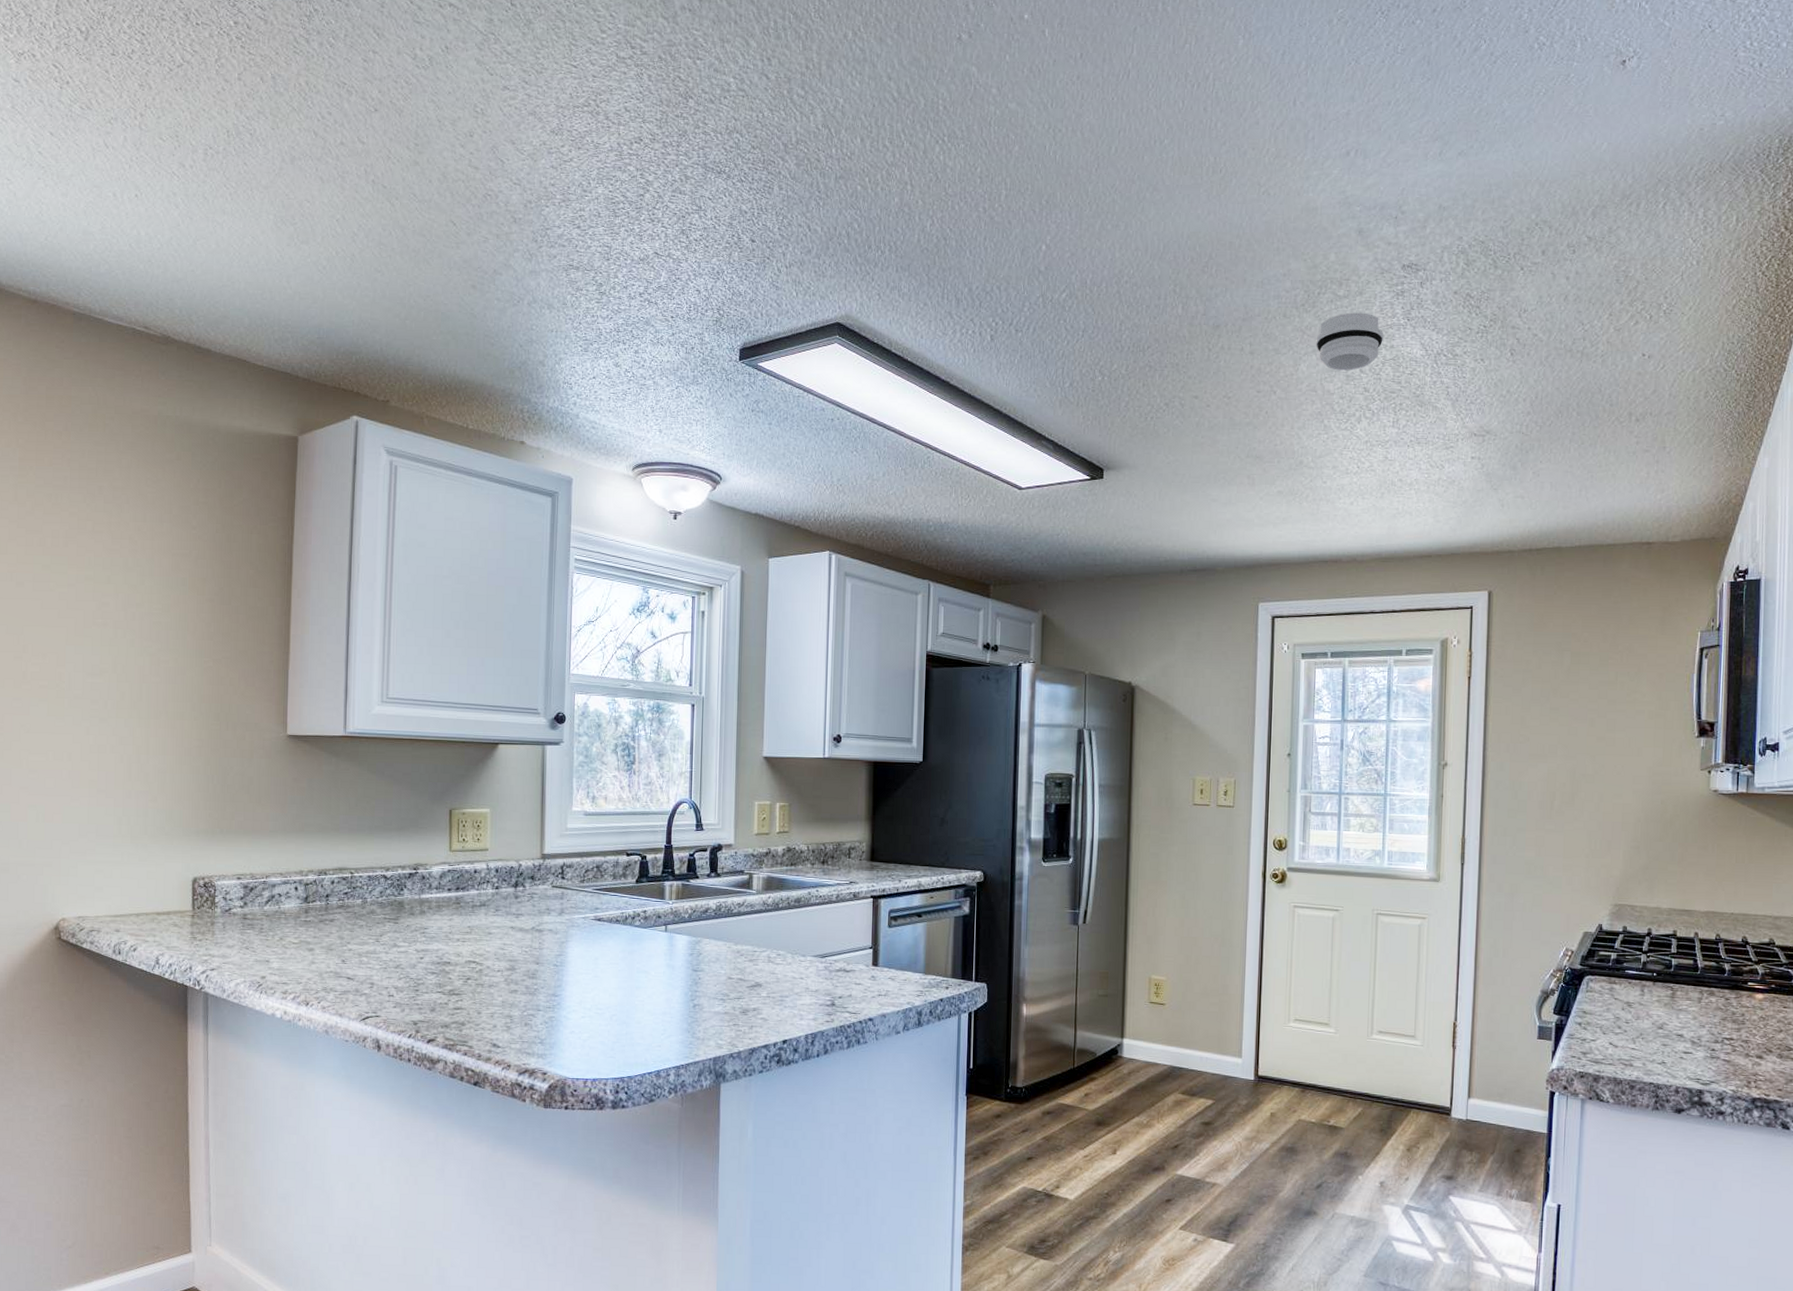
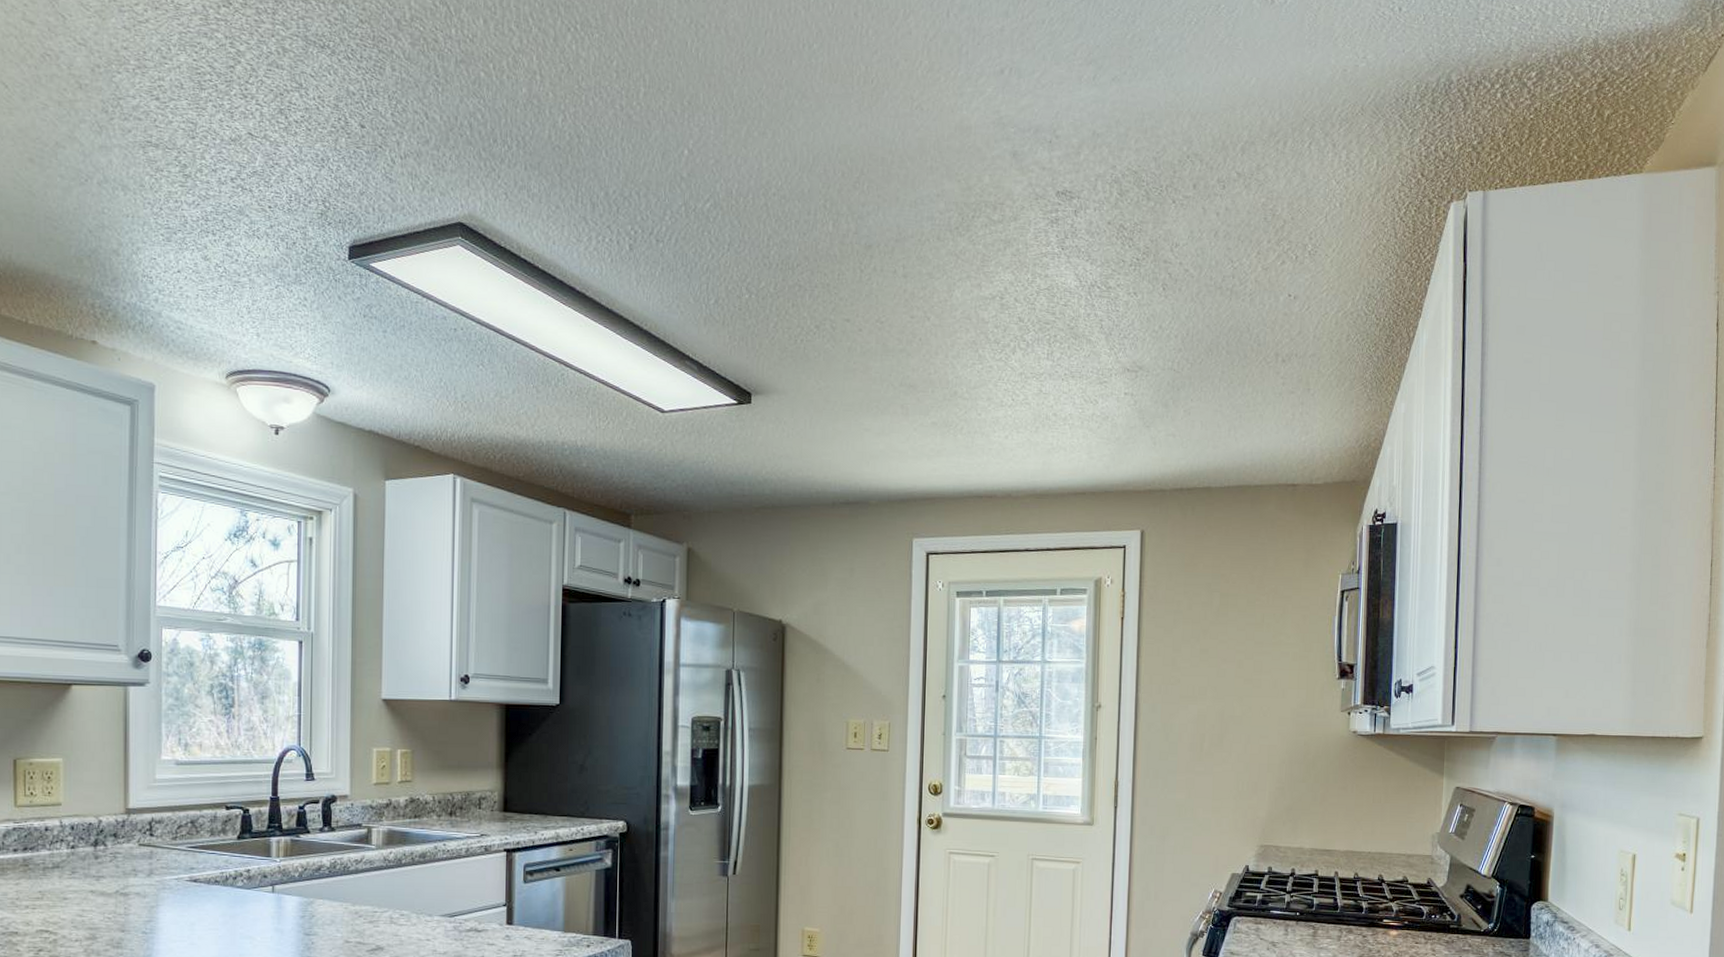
smoke detector: present [1316,312,1383,371] -> none [970,238,1038,299]

